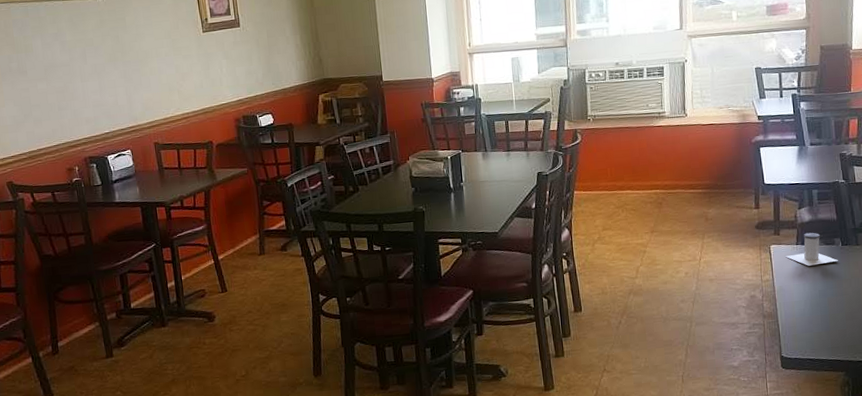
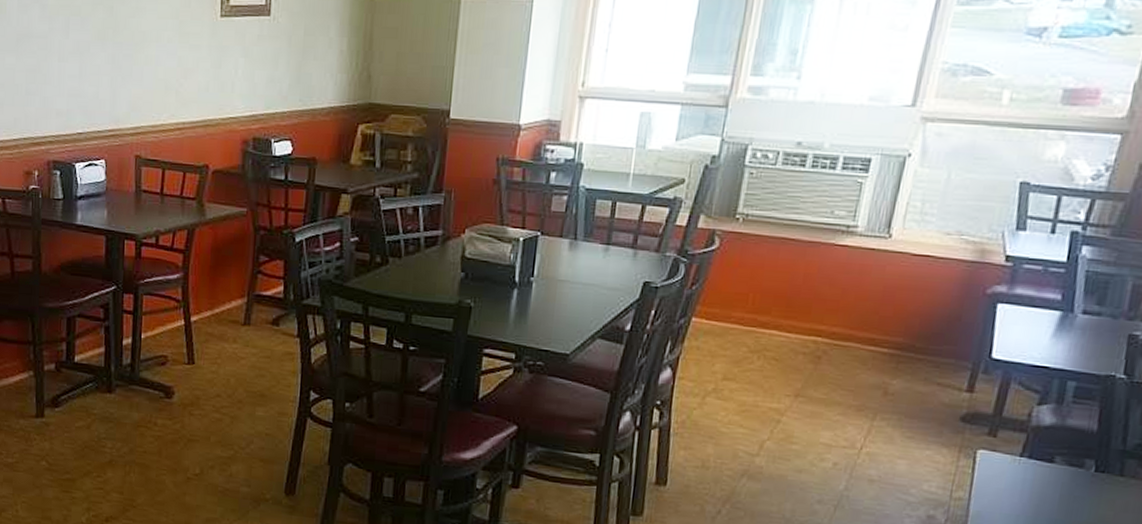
salt shaker: present [785,232,838,266] -> none [998,442,1083,494]

